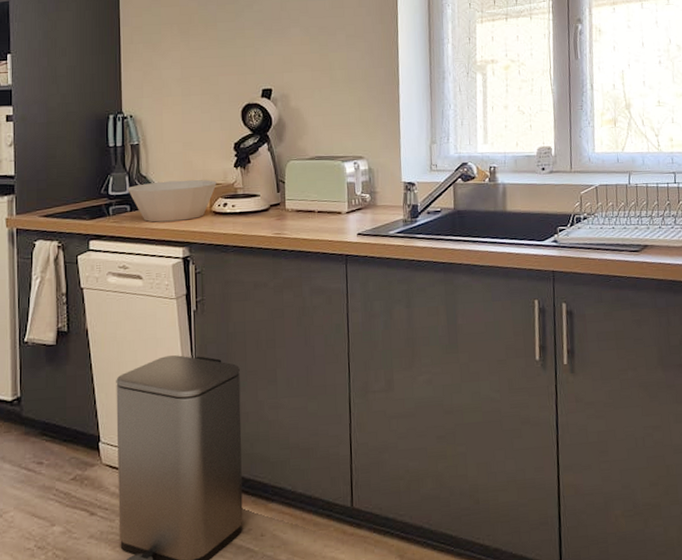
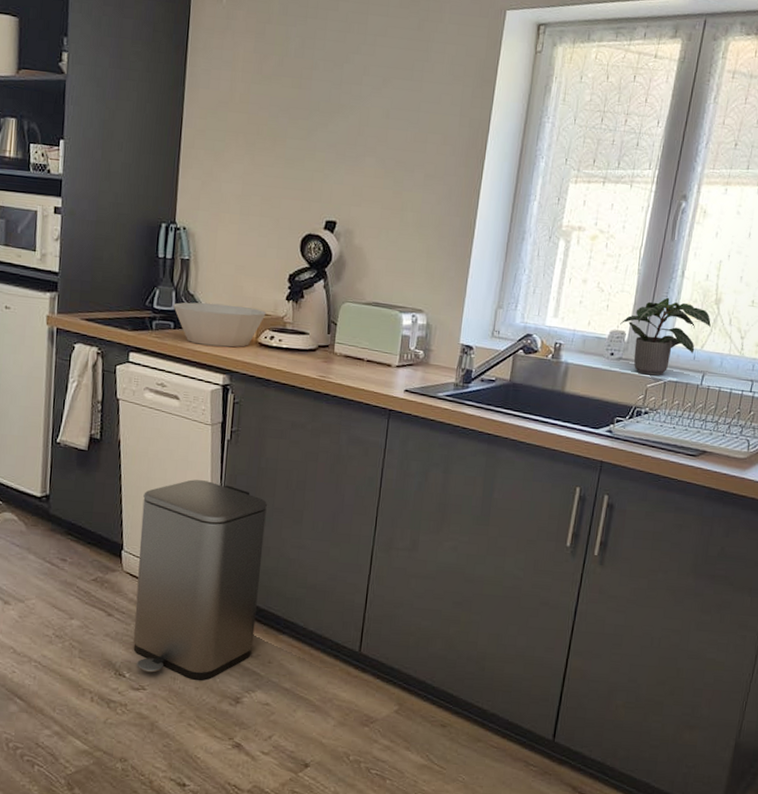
potted plant: none [545,110,626,183] -> present [620,297,711,376]

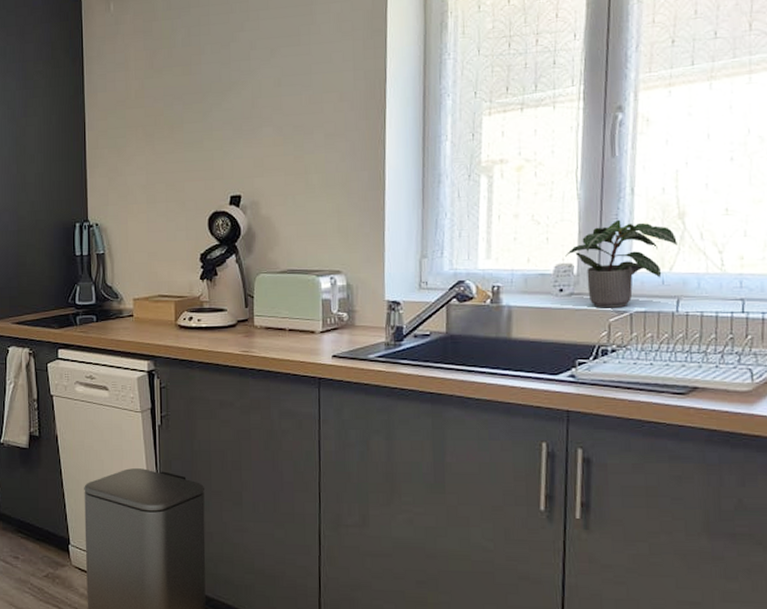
bowl: present [173,302,266,348] -> none [94,291,182,334]

